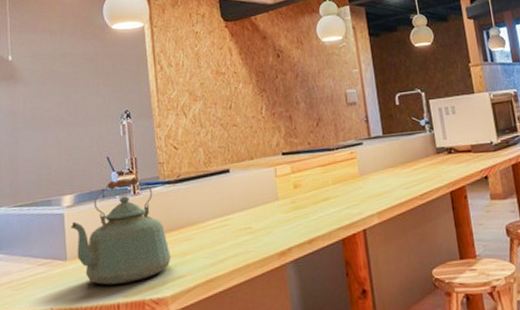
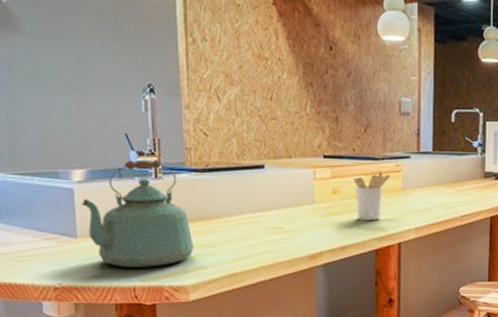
utensil holder: none [312,160,347,211] -> present [353,170,390,220]

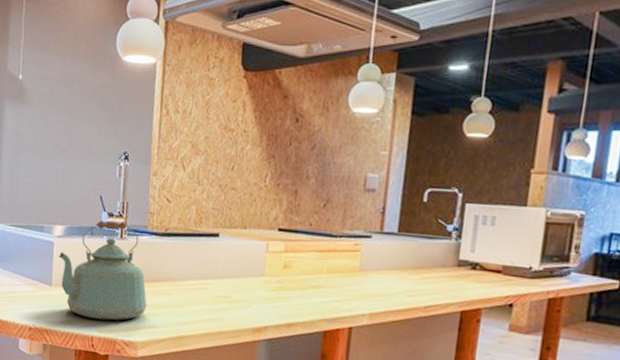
utensil holder: present [353,170,390,220] -> none [307,248,347,301]

